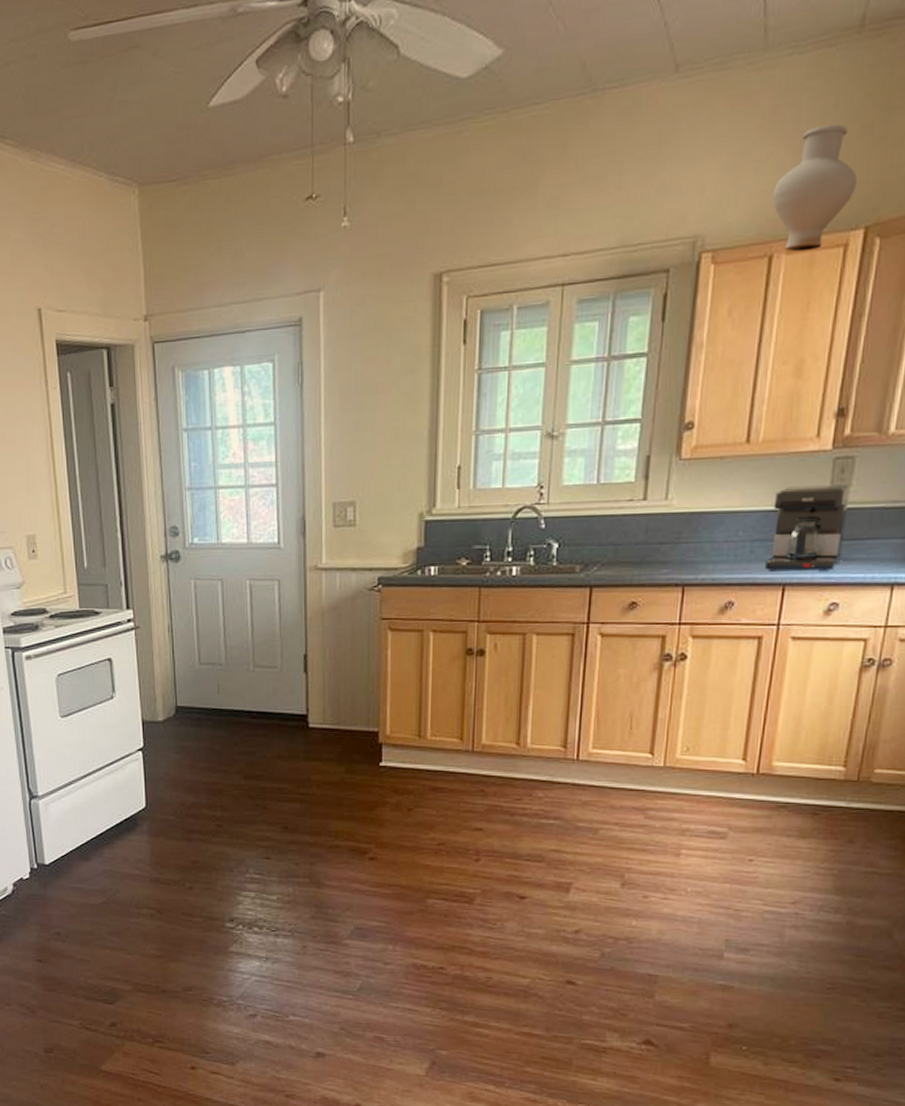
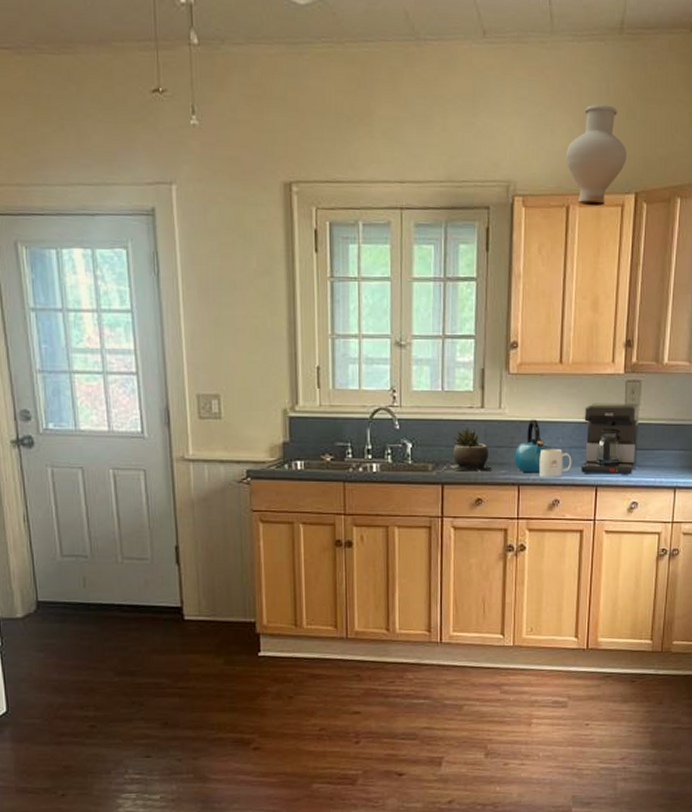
succulent plant: none [600,522,651,573] -> present [449,426,491,472]
kettle: none [679,509,729,572] -> present [514,419,552,473]
mug: none [710,542,754,578] -> present [539,448,572,479]

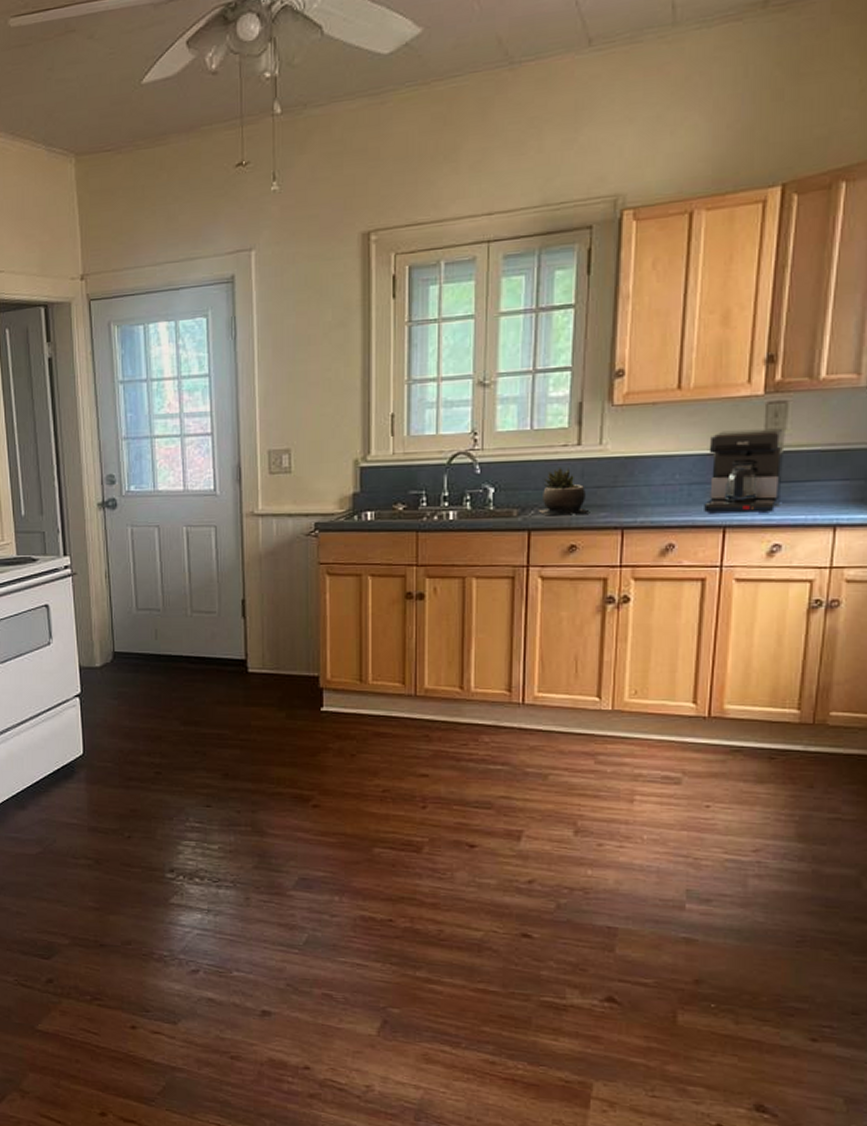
kettle: present [514,419,552,473] -> none [617,453,667,515]
mug: present [539,448,572,479] -> none [649,485,692,521]
vase: present [565,104,627,207] -> none [689,90,771,209]

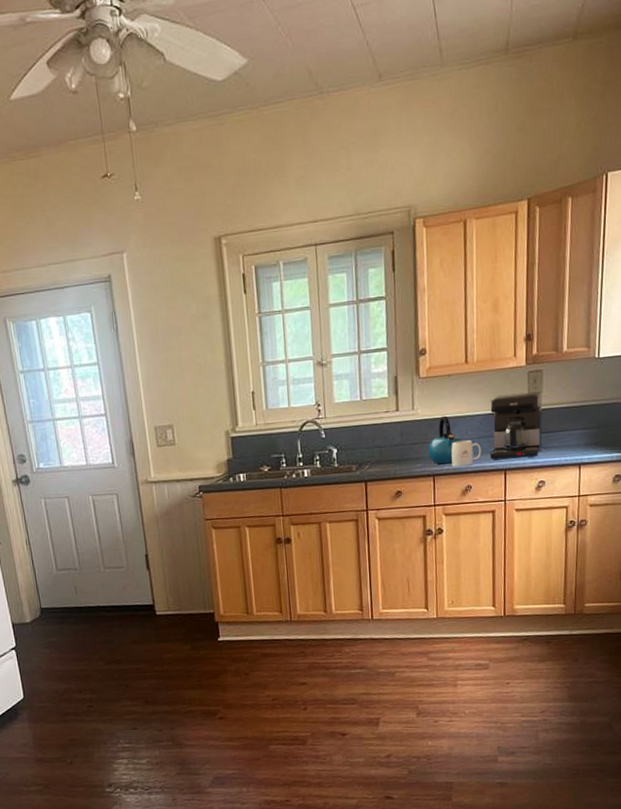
succulent plant: present [538,467,589,516] -> none [371,429,408,469]
kettle: none [617,453,667,515] -> present [428,415,463,465]
mug: none [649,485,692,521] -> present [451,439,482,468]

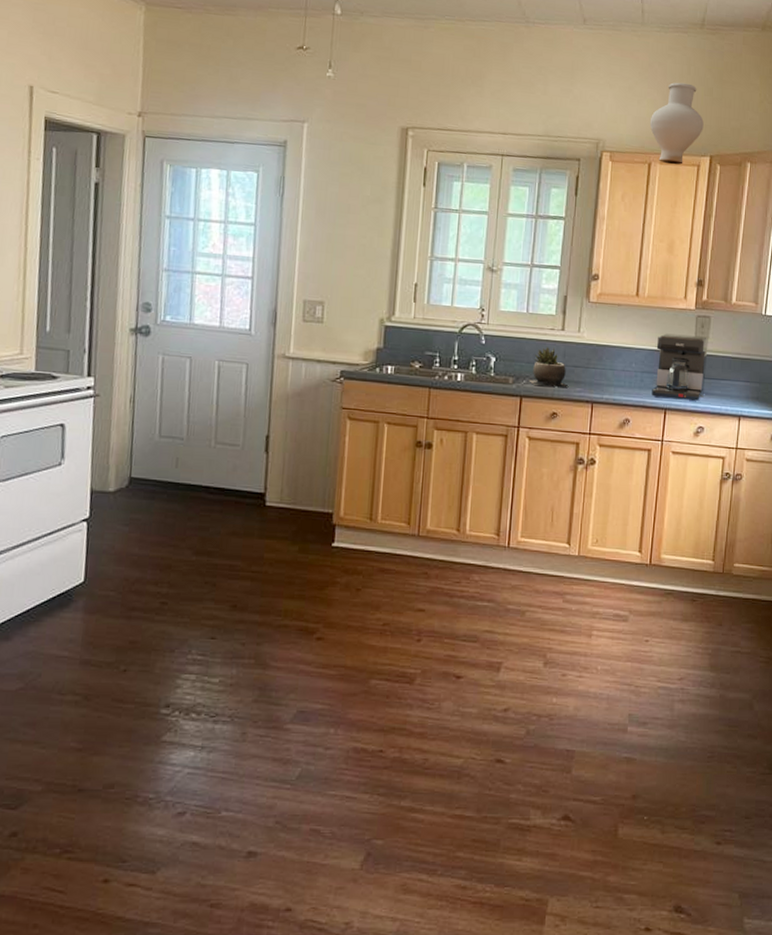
succulent plant: none [371,429,408,469] -> present [529,346,568,387]
kettle: present [428,415,463,465] -> none [589,343,626,393]
mug: present [451,439,482,468] -> none [612,371,644,400]
vase: none [460,122,518,218] -> present [649,82,704,165]

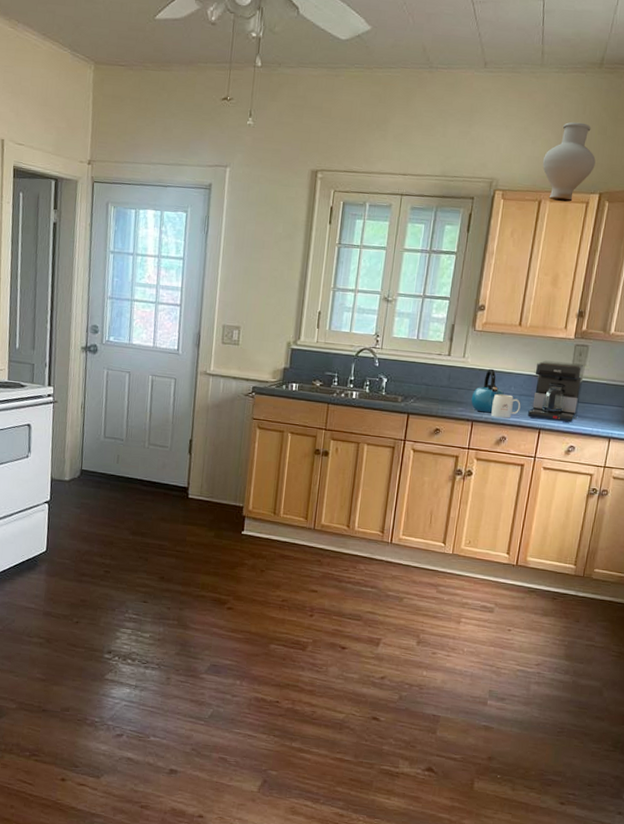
succulent plant: present [529,346,568,387] -> none [416,369,451,407]
kettle: none [589,343,626,393] -> present [471,368,505,413]
mug: none [612,371,644,400] -> present [491,393,521,420]

